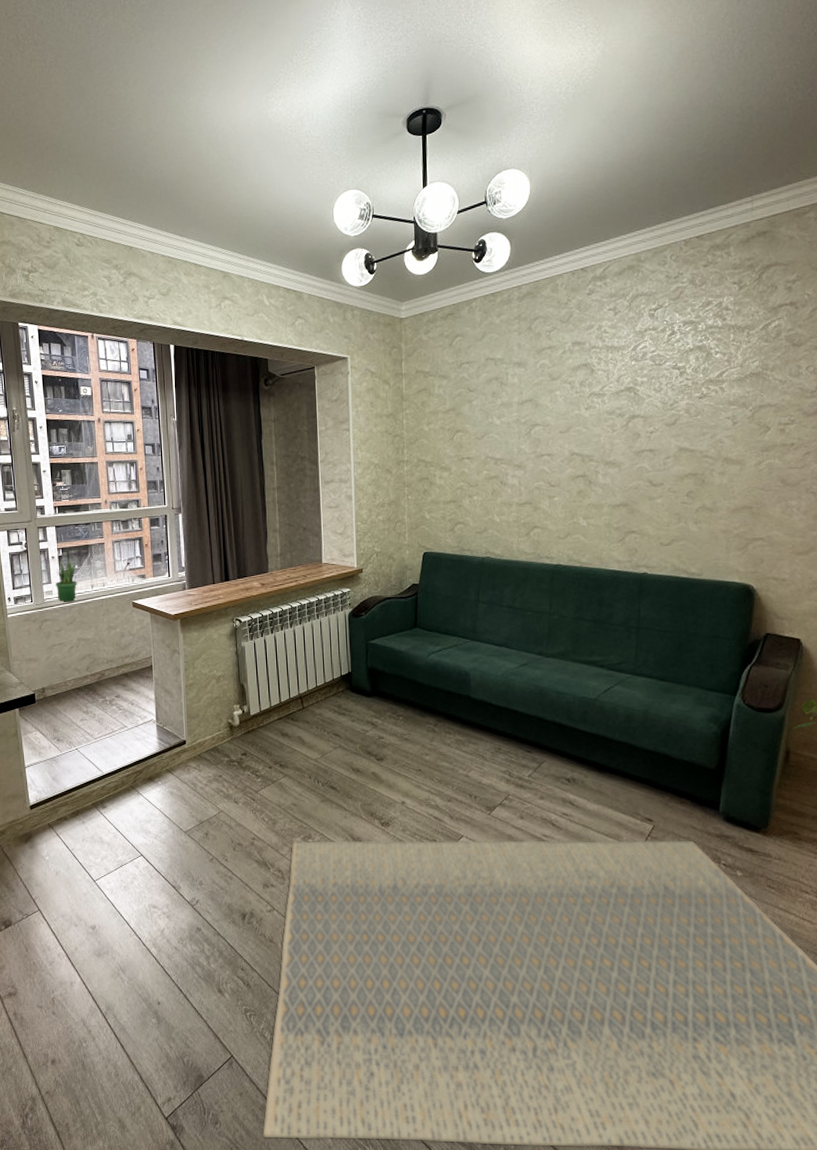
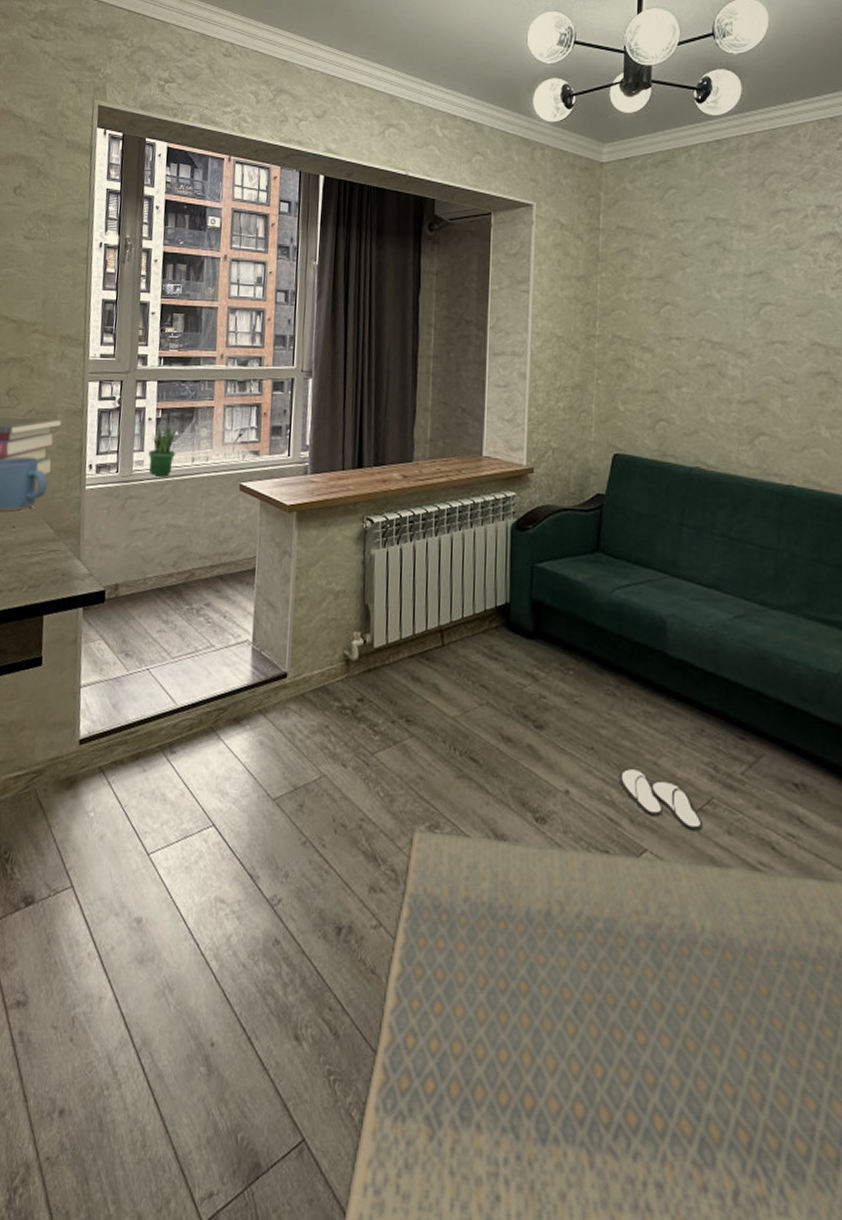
slippers: none [440,781,503,820] -> present [619,767,704,832]

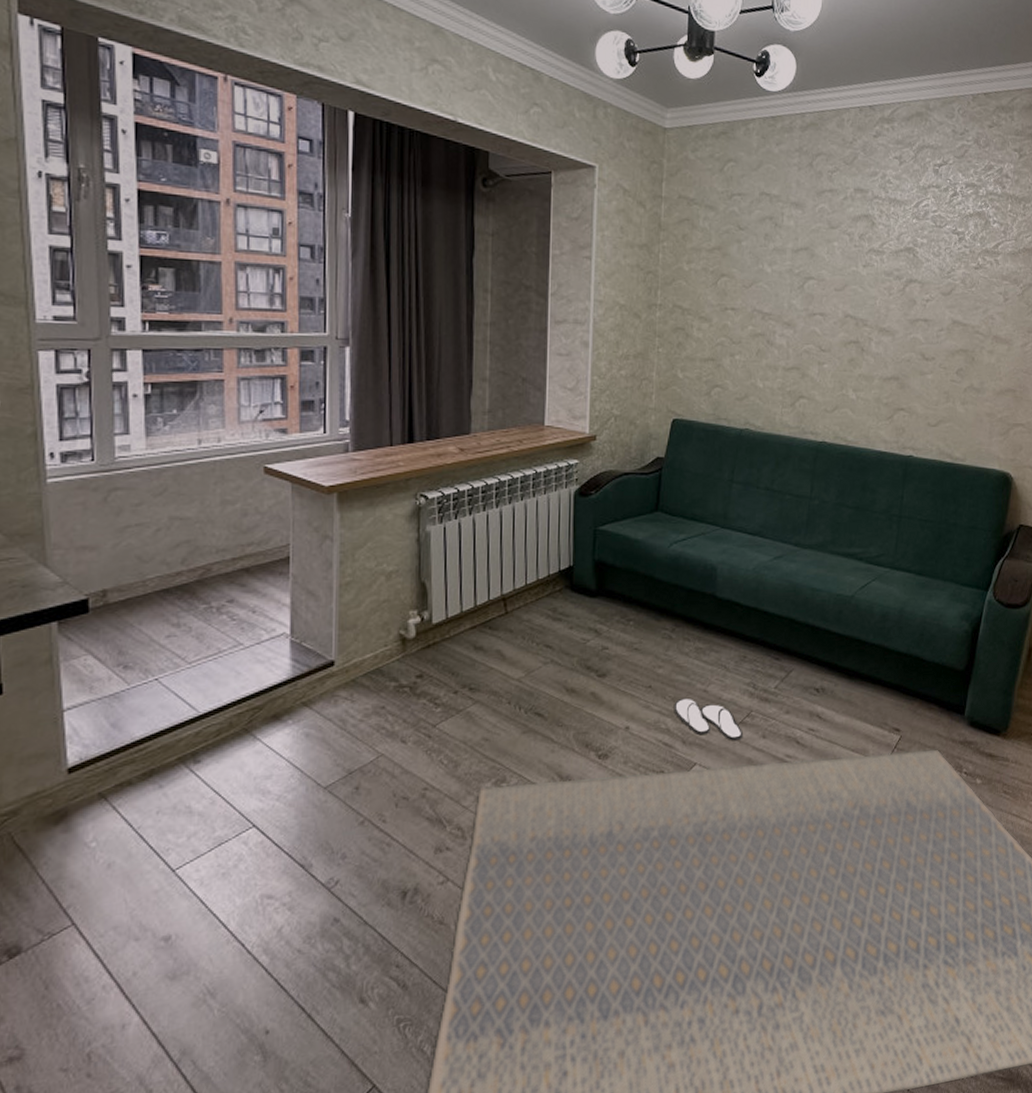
planter: present [148,424,176,477] -> none [136,401,174,463]

